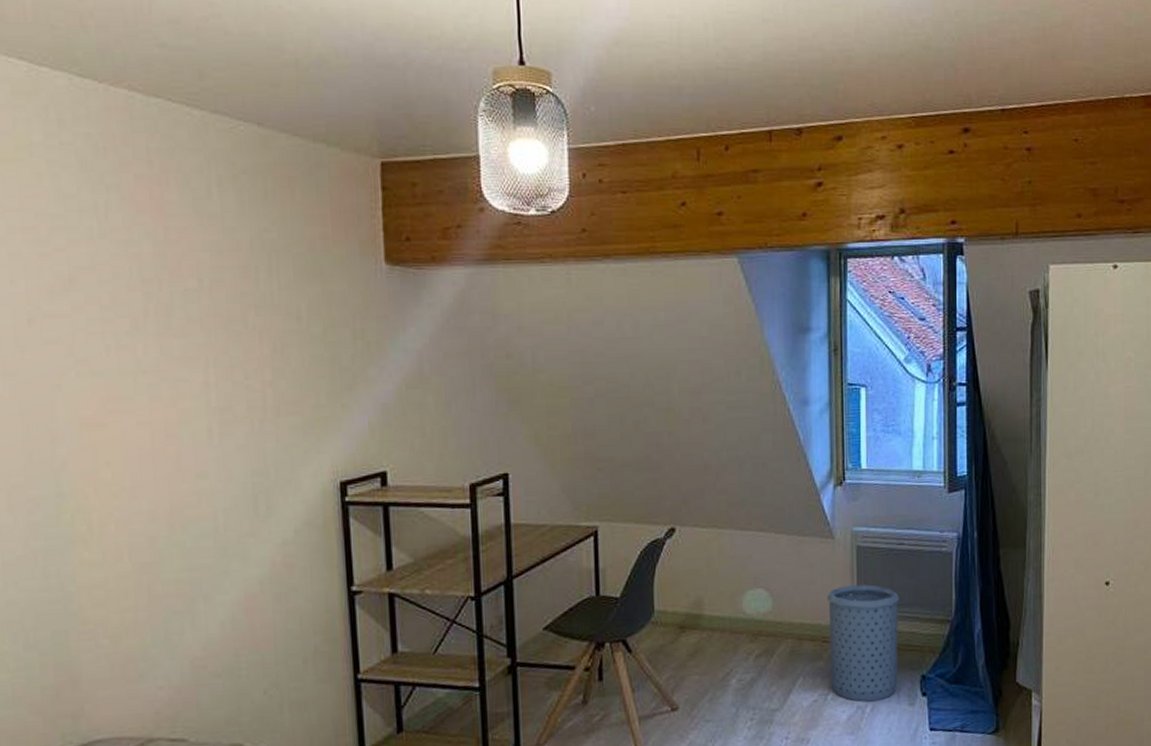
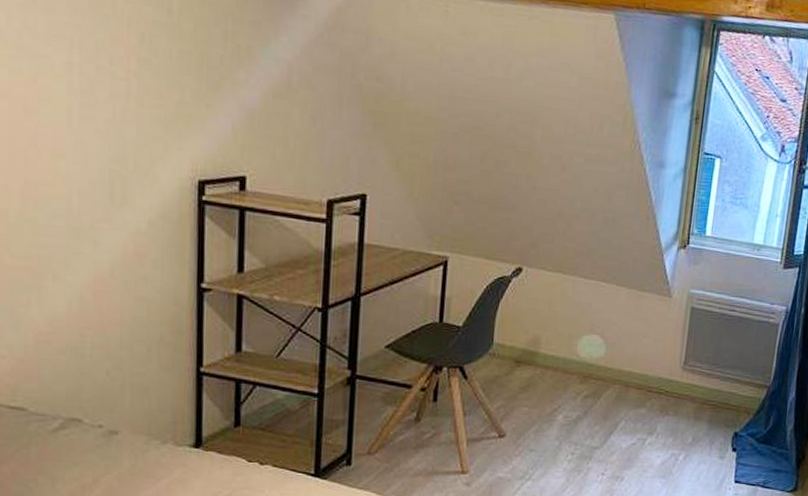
laundry basket: present [827,584,900,702] -> none [650,342,725,451]

